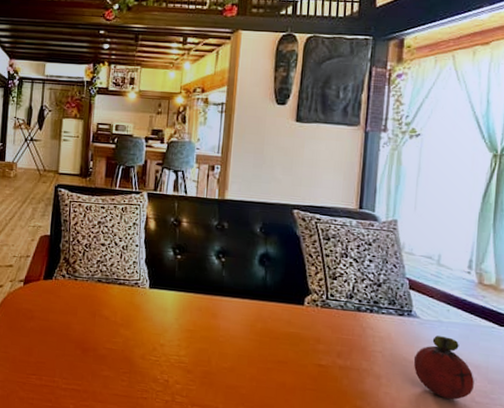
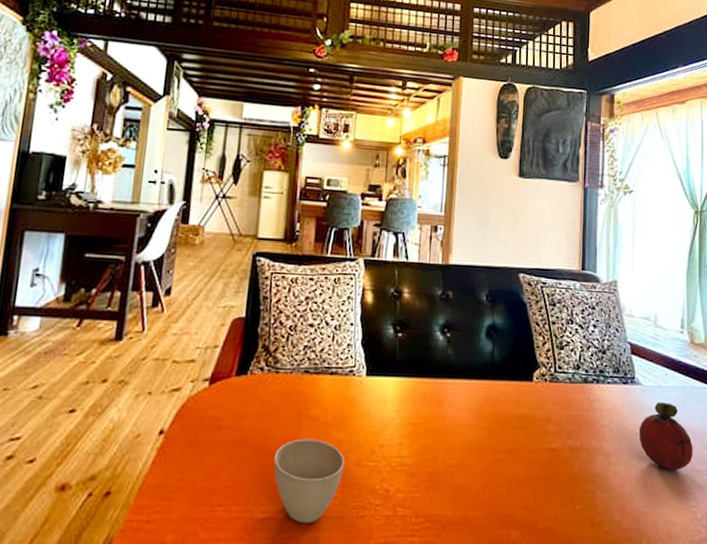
cup: none [74,332,131,398] -> present [273,438,345,524]

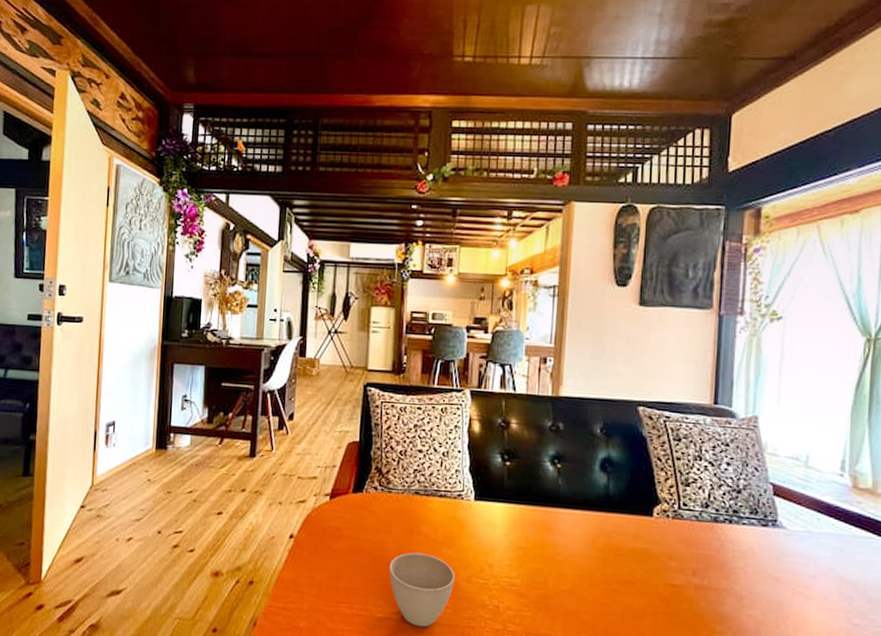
fruit: present [638,402,693,470] -> none [780,548,850,622]

